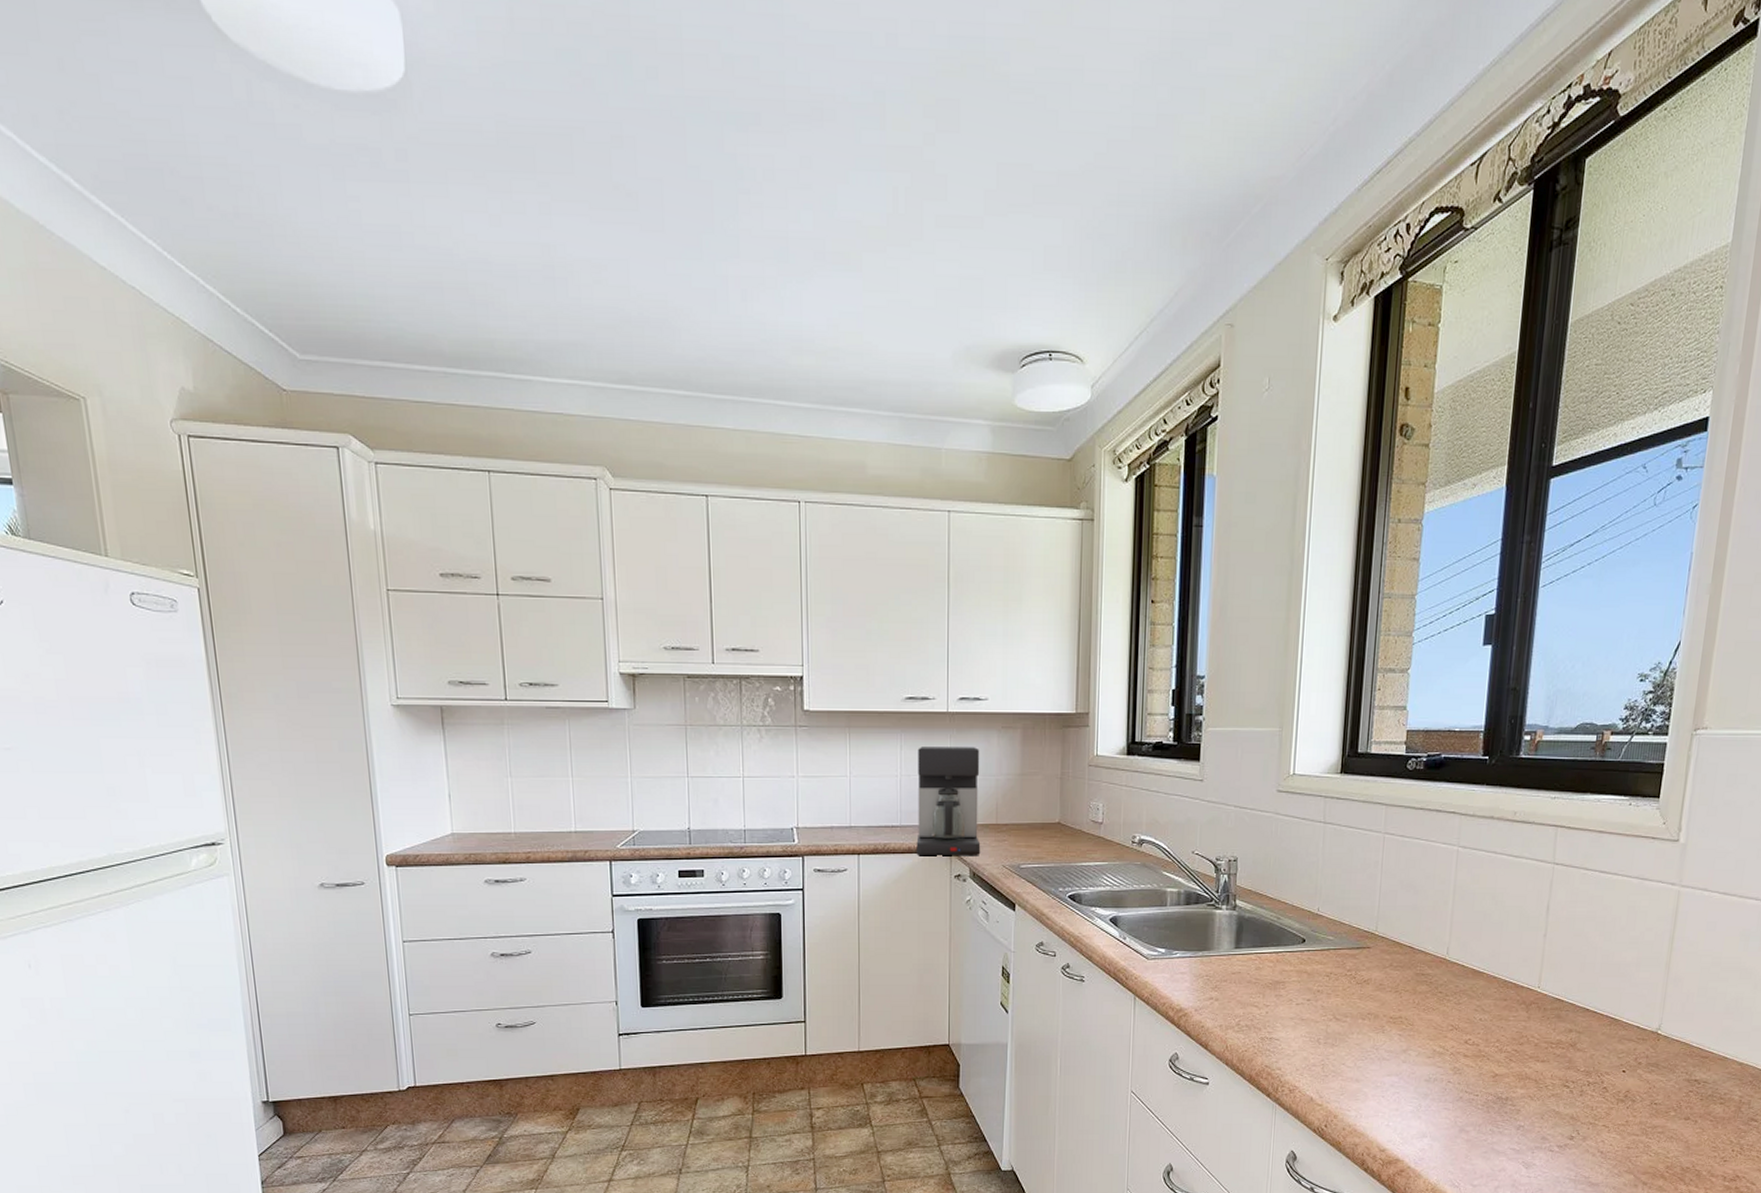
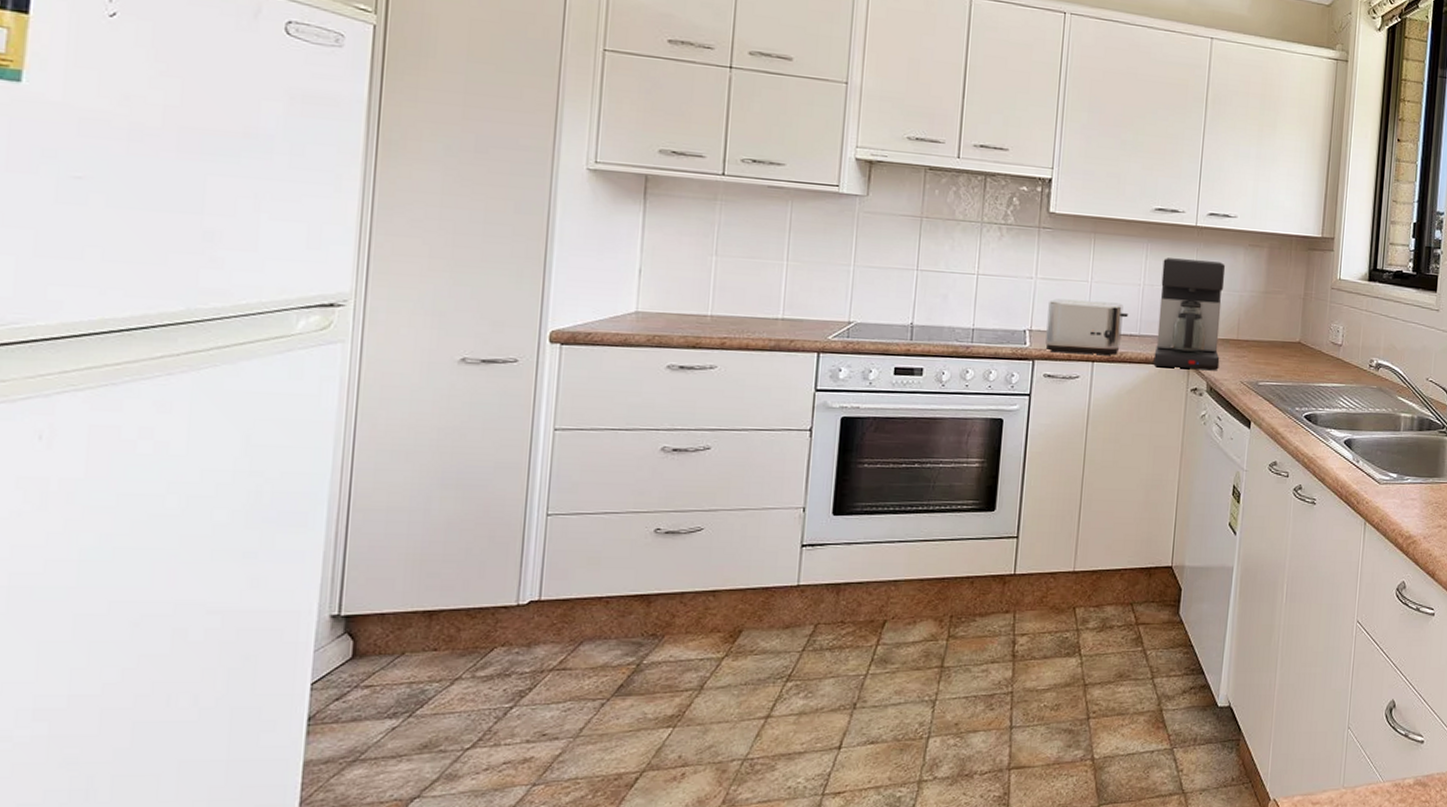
toaster: none [812,795,889,848] -> present [1045,298,1129,356]

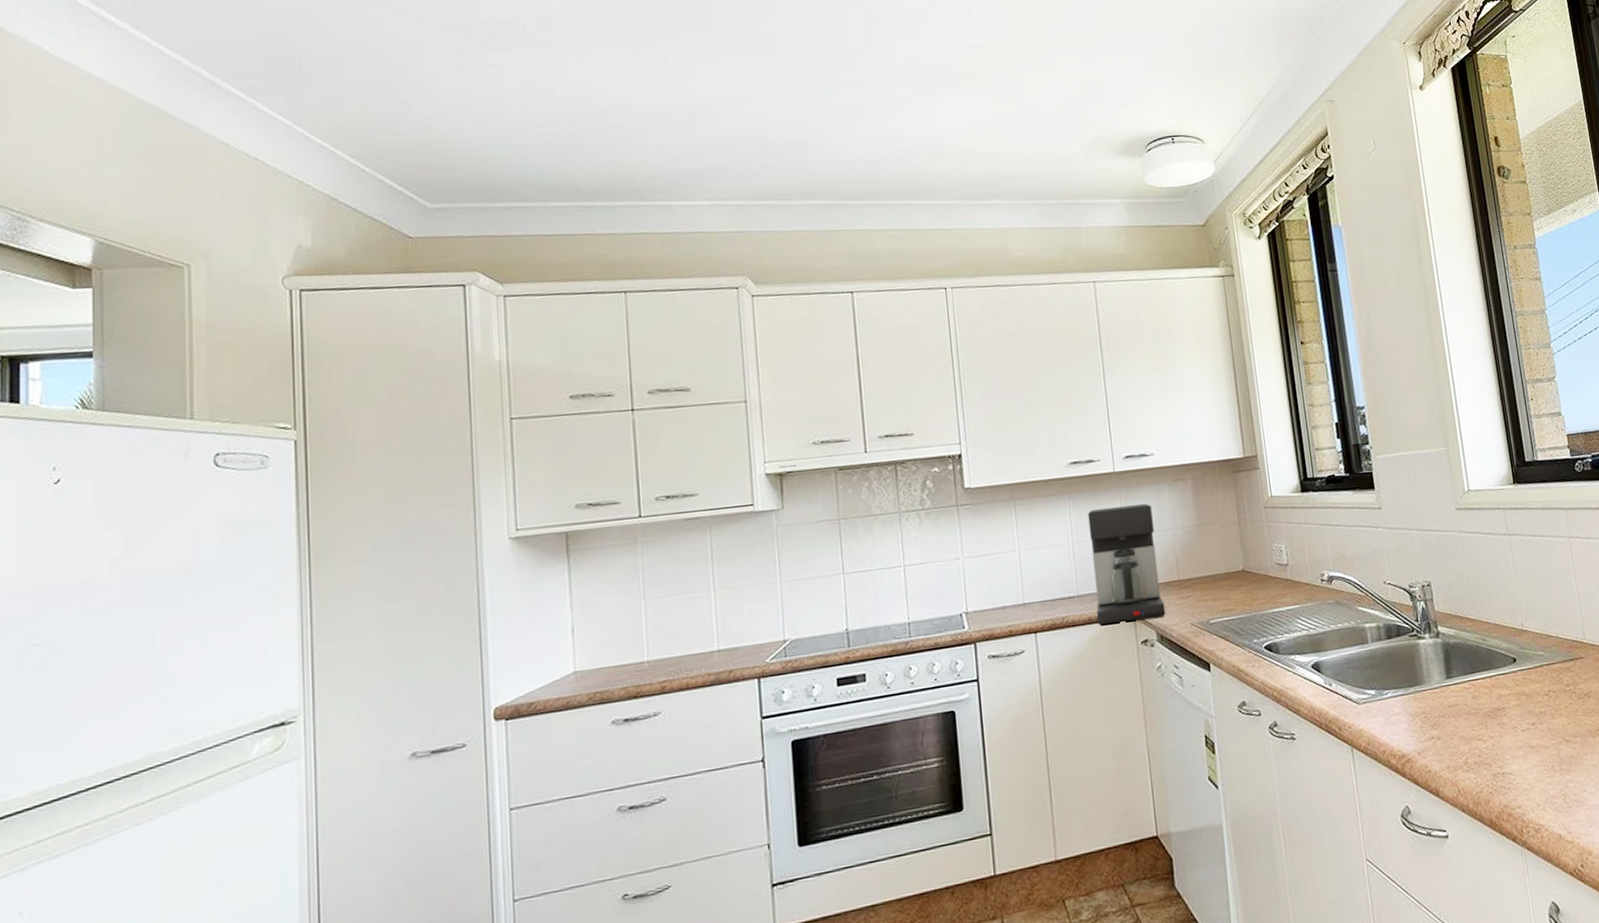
toaster: present [1045,298,1129,356] -> none [980,566,1063,632]

